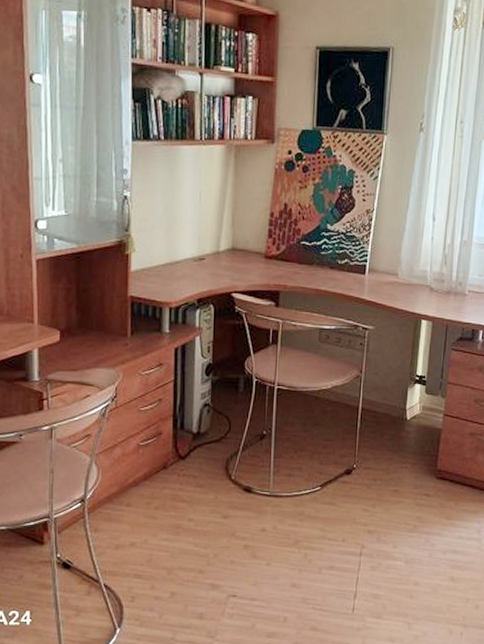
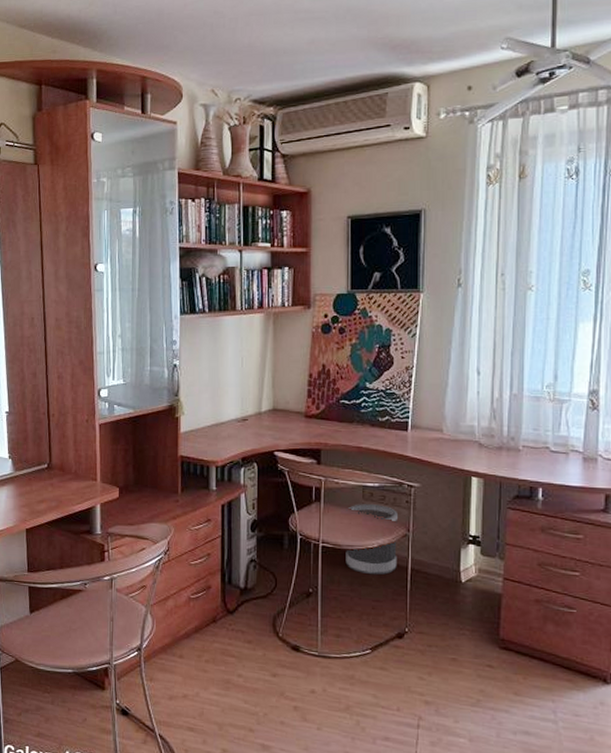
wastebasket: none [300,346,353,416] -> present [345,504,399,575]

